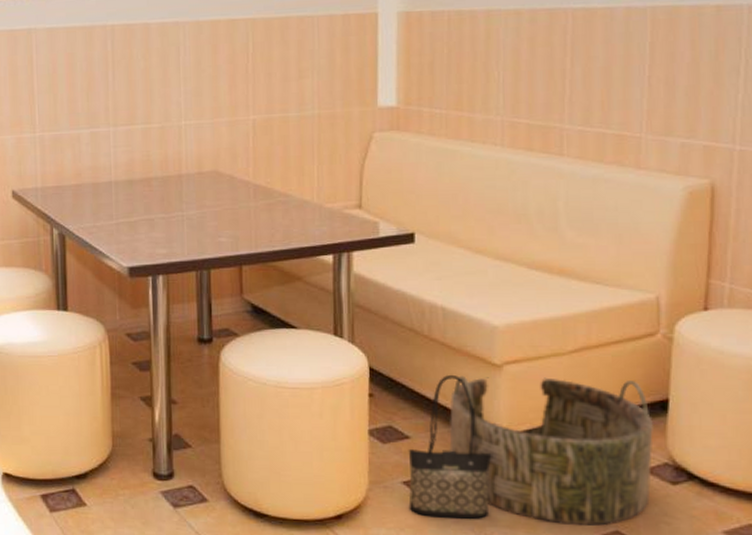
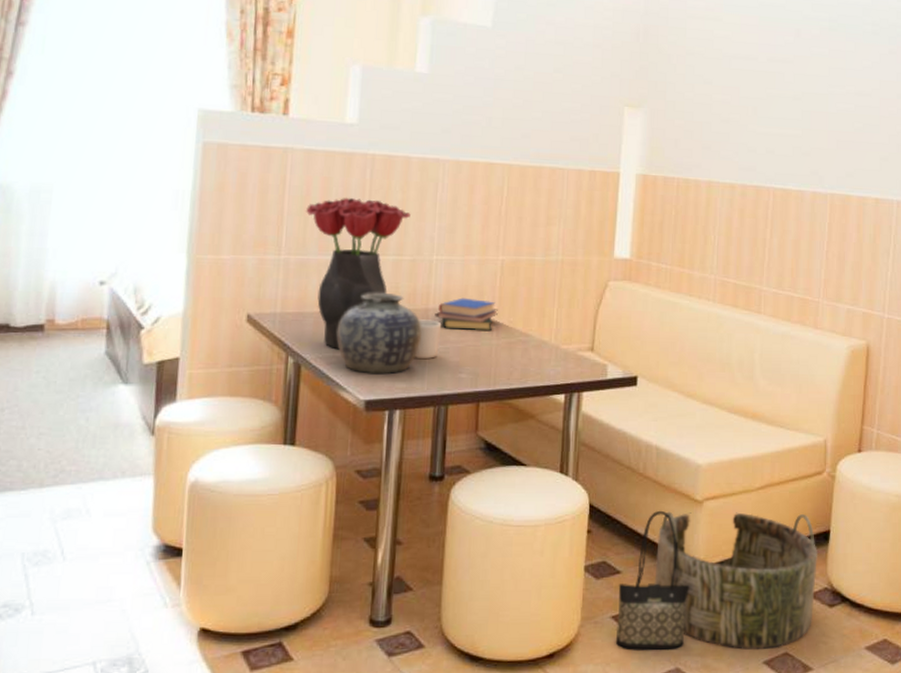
bouquet: none [54,70,155,219] -> present [306,197,411,349]
vase: none [95,161,178,241] -> present [336,292,422,373]
mug: none [172,185,197,224] -> present [414,319,442,359]
book: none [188,161,253,194] -> present [434,297,498,331]

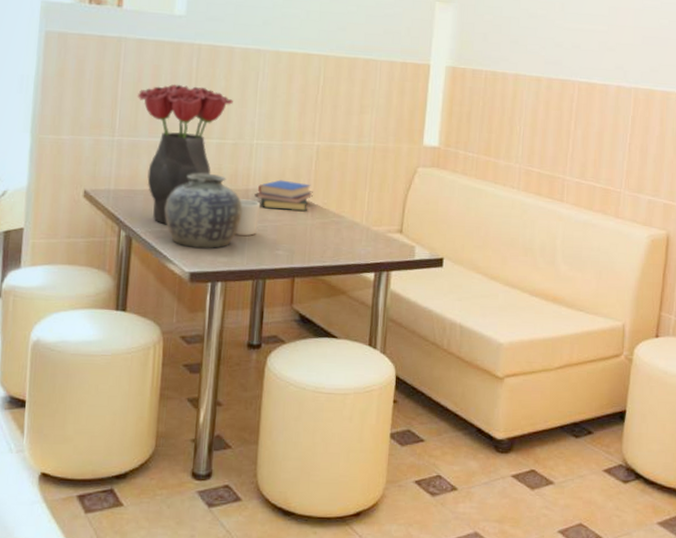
tote bag: present [615,510,690,651] -> none [418,384,489,516]
basket: present [654,511,819,649] -> none [456,386,614,519]

